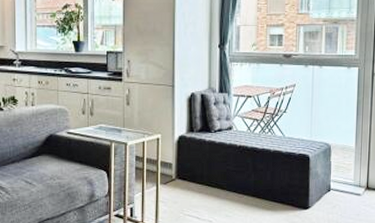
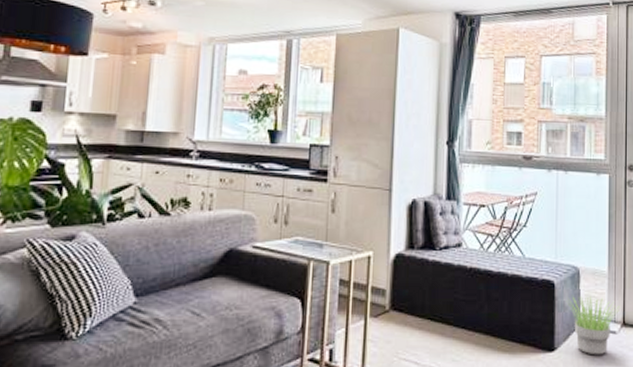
potted plant: none [319,166,364,212] -> present [566,295,619,355]

